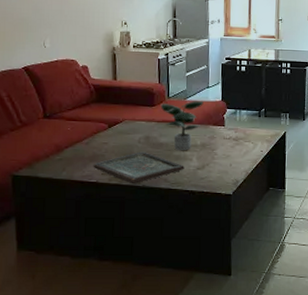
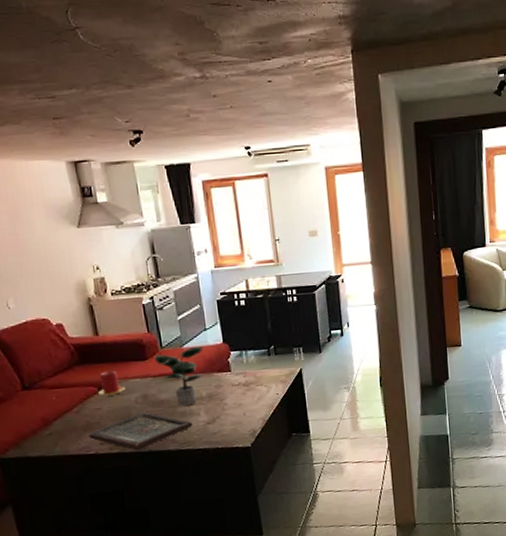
candle: none [108,112,131,133] -> present [98,370,125,396]

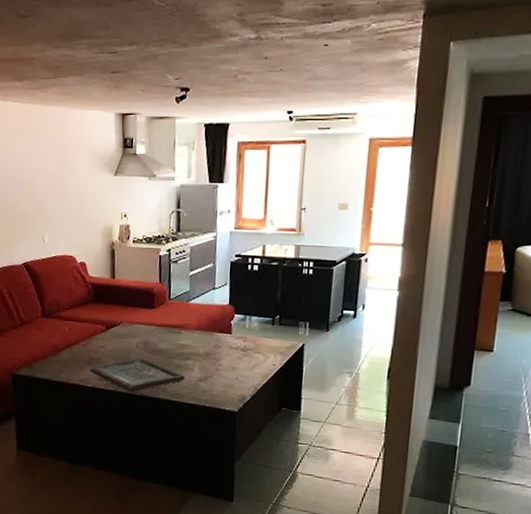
candle: present [98,370,125,396] -> none [105,313,129,337]
potted plant: present [154,345,203,406] -> none [160,303,209,359]

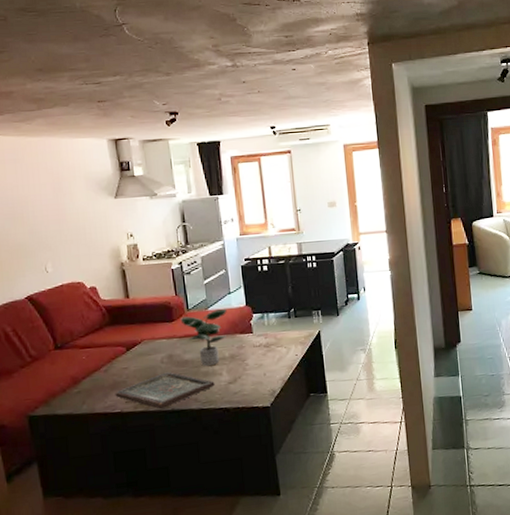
potted plant: none [160,303,209,359] -> present [180,308,227,366]

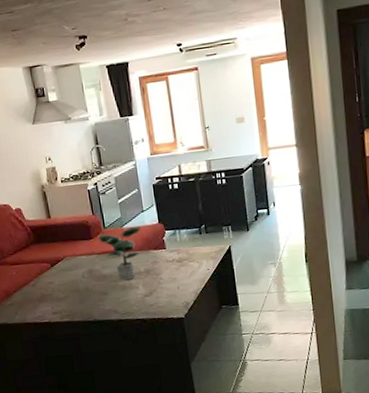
board game: present [115,372,215,409] -> none [43,286,132,319]

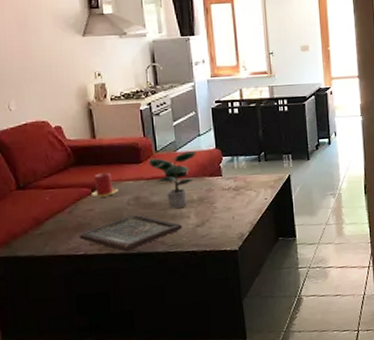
board game: none [43,286,132,319] -> present [79,214,182,251]
candle: none [51,249,74,271] -> present [92,173,118,198]

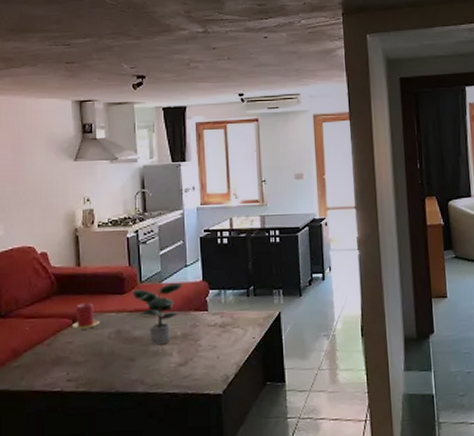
board game: present [79,214,182,251] -> none [56,349,164,389]

